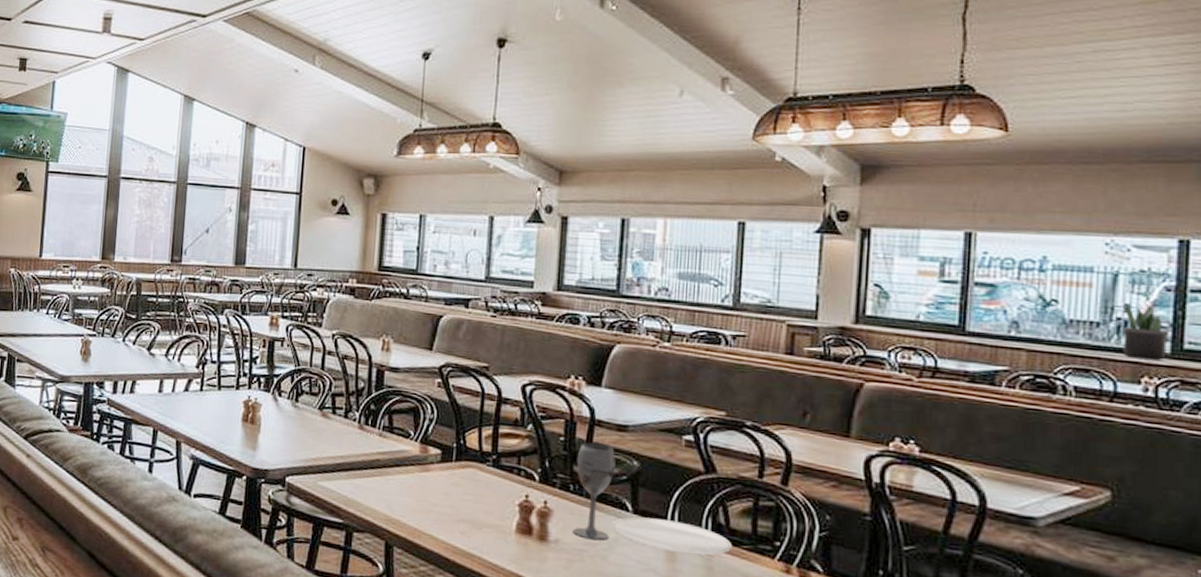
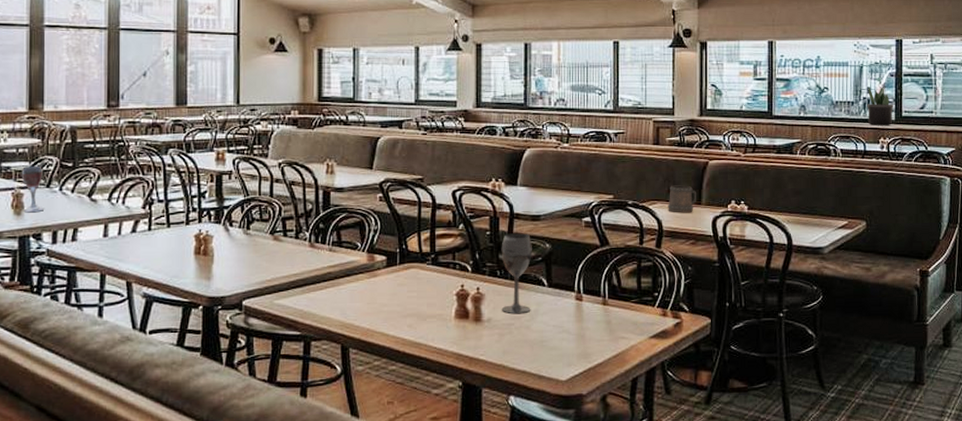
cup: none [90,314,110,361] -> present [21,165,44,213]
plate: present [611,516,733,556] -> none [532,288,624,315]
beer mug: none [801,408,843,447] -> present [668,185,696,213]

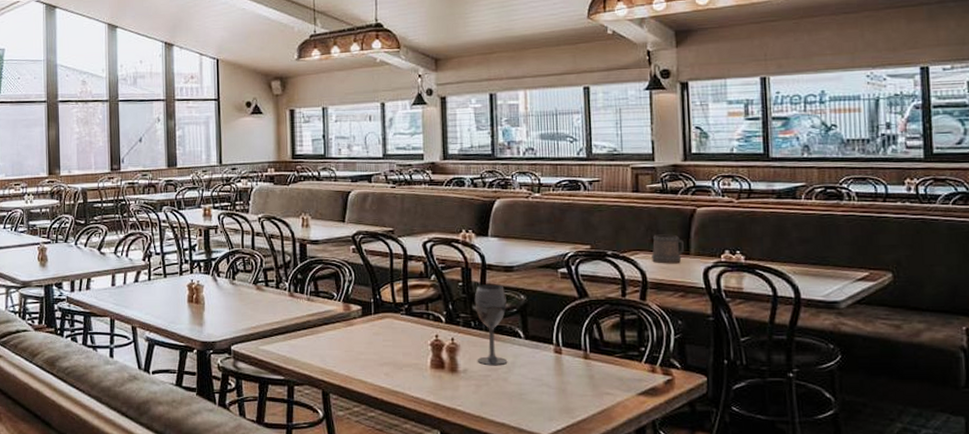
cup: present [21,165,44,213] -> none [44,223,63,265]
planter: present [867,86,894,127] -> none [887,120,922,166]

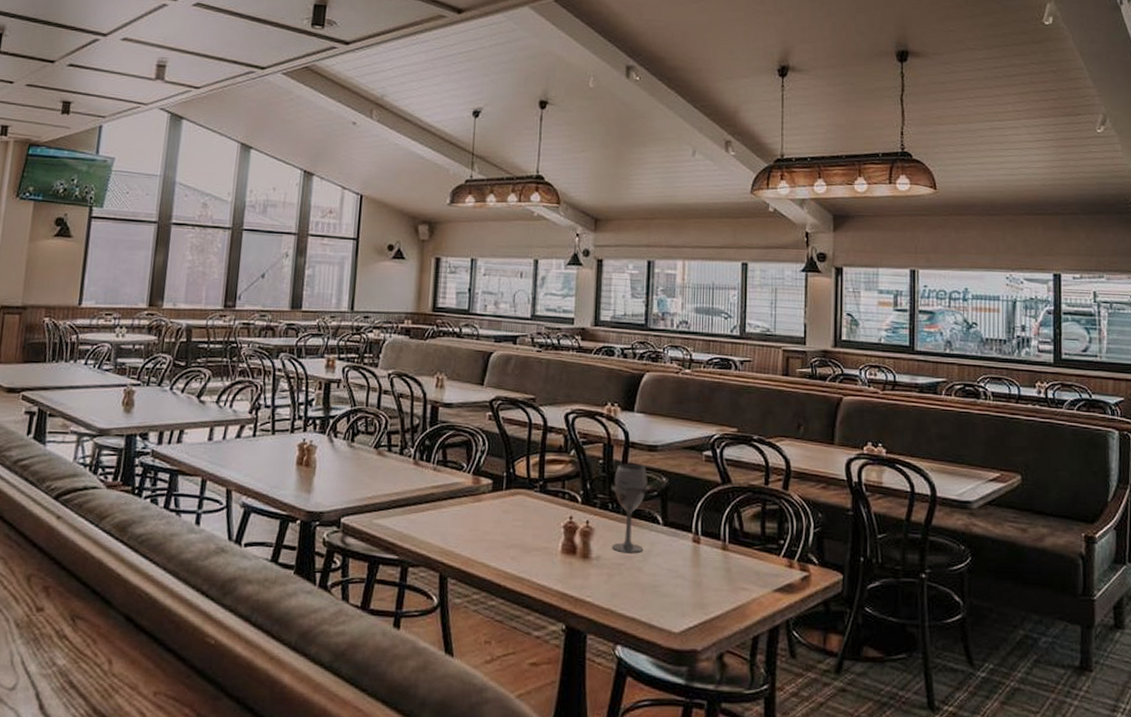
beer mug: present [651,234,684,264] -> none [797,421,829,454]

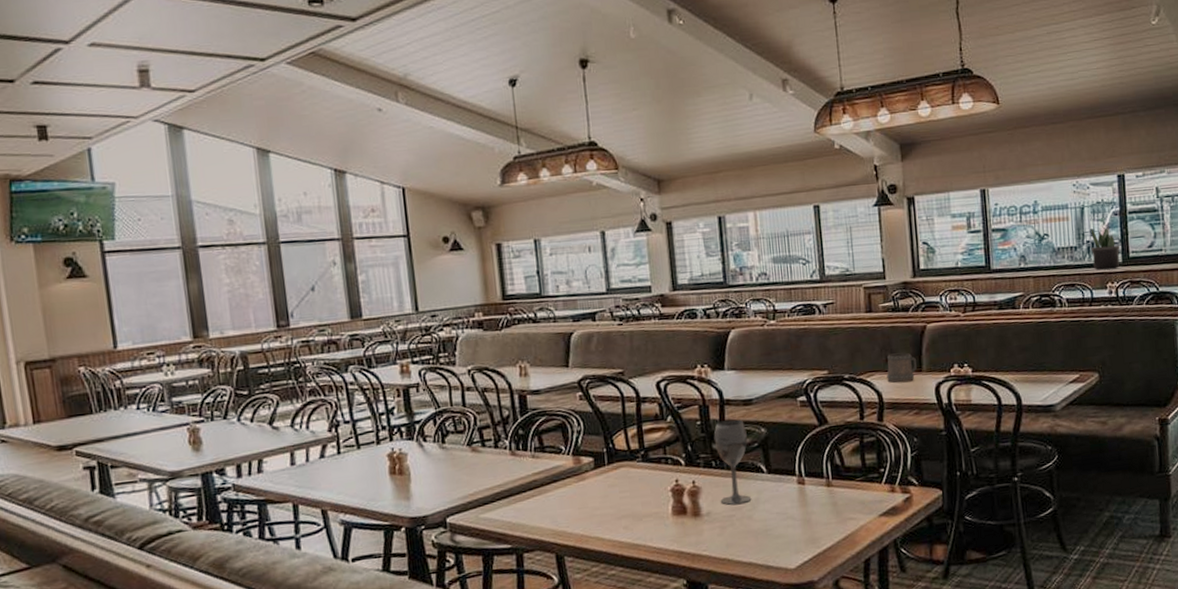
beer mug: none [797,421,829,454] -> present [887,353,917,384]
planter: none [1021,323,1052,369] -> present [1091,227,1120,271]

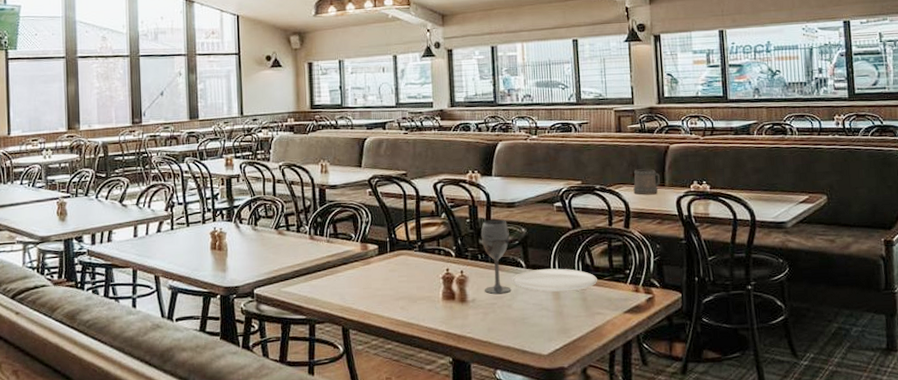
plate: none [752,471,849,500] -> present [512,268,598,293]
planter: present [1091,227,1120,271] -> none [819,66,846,105]

